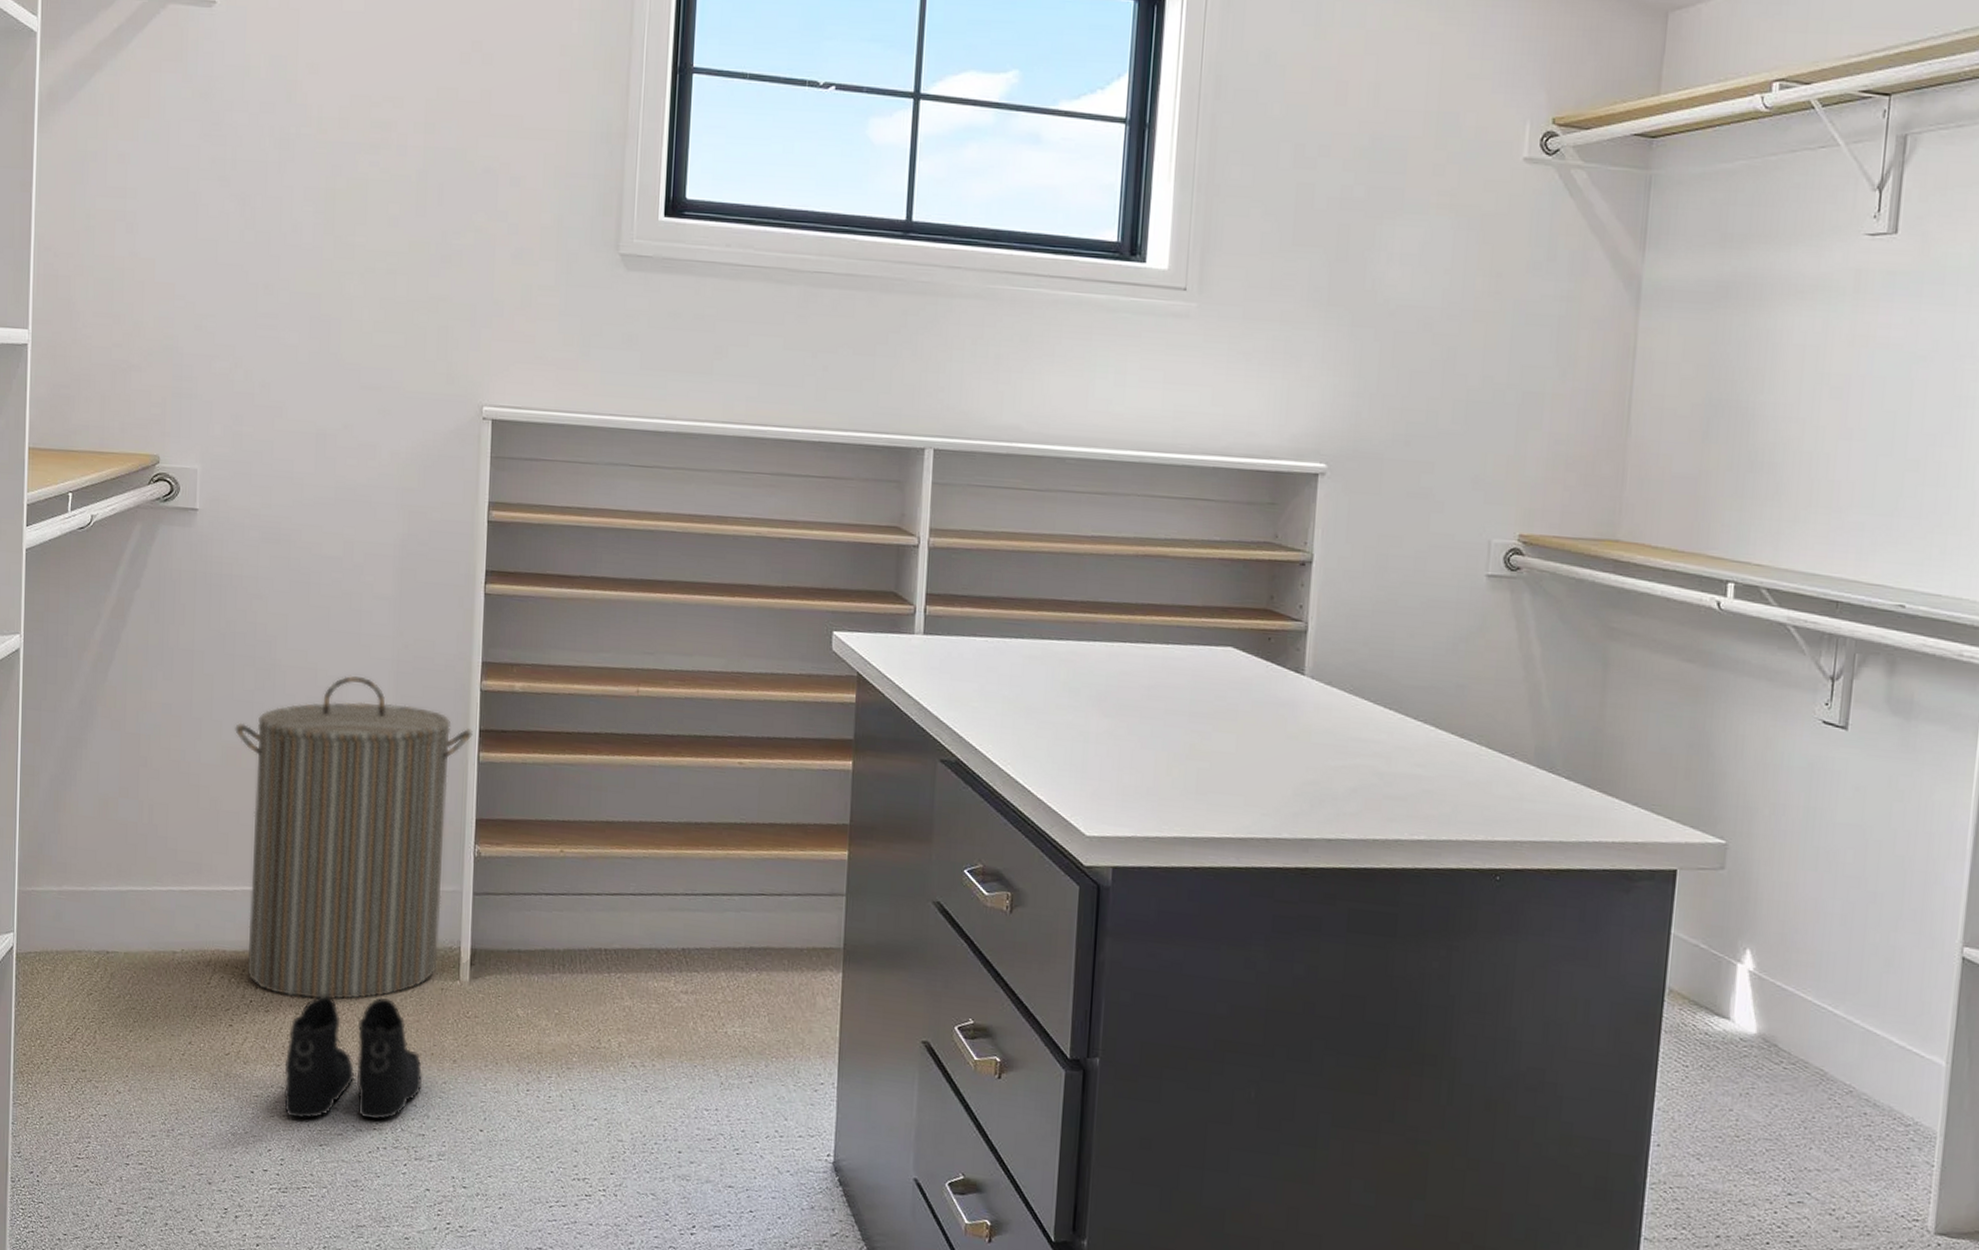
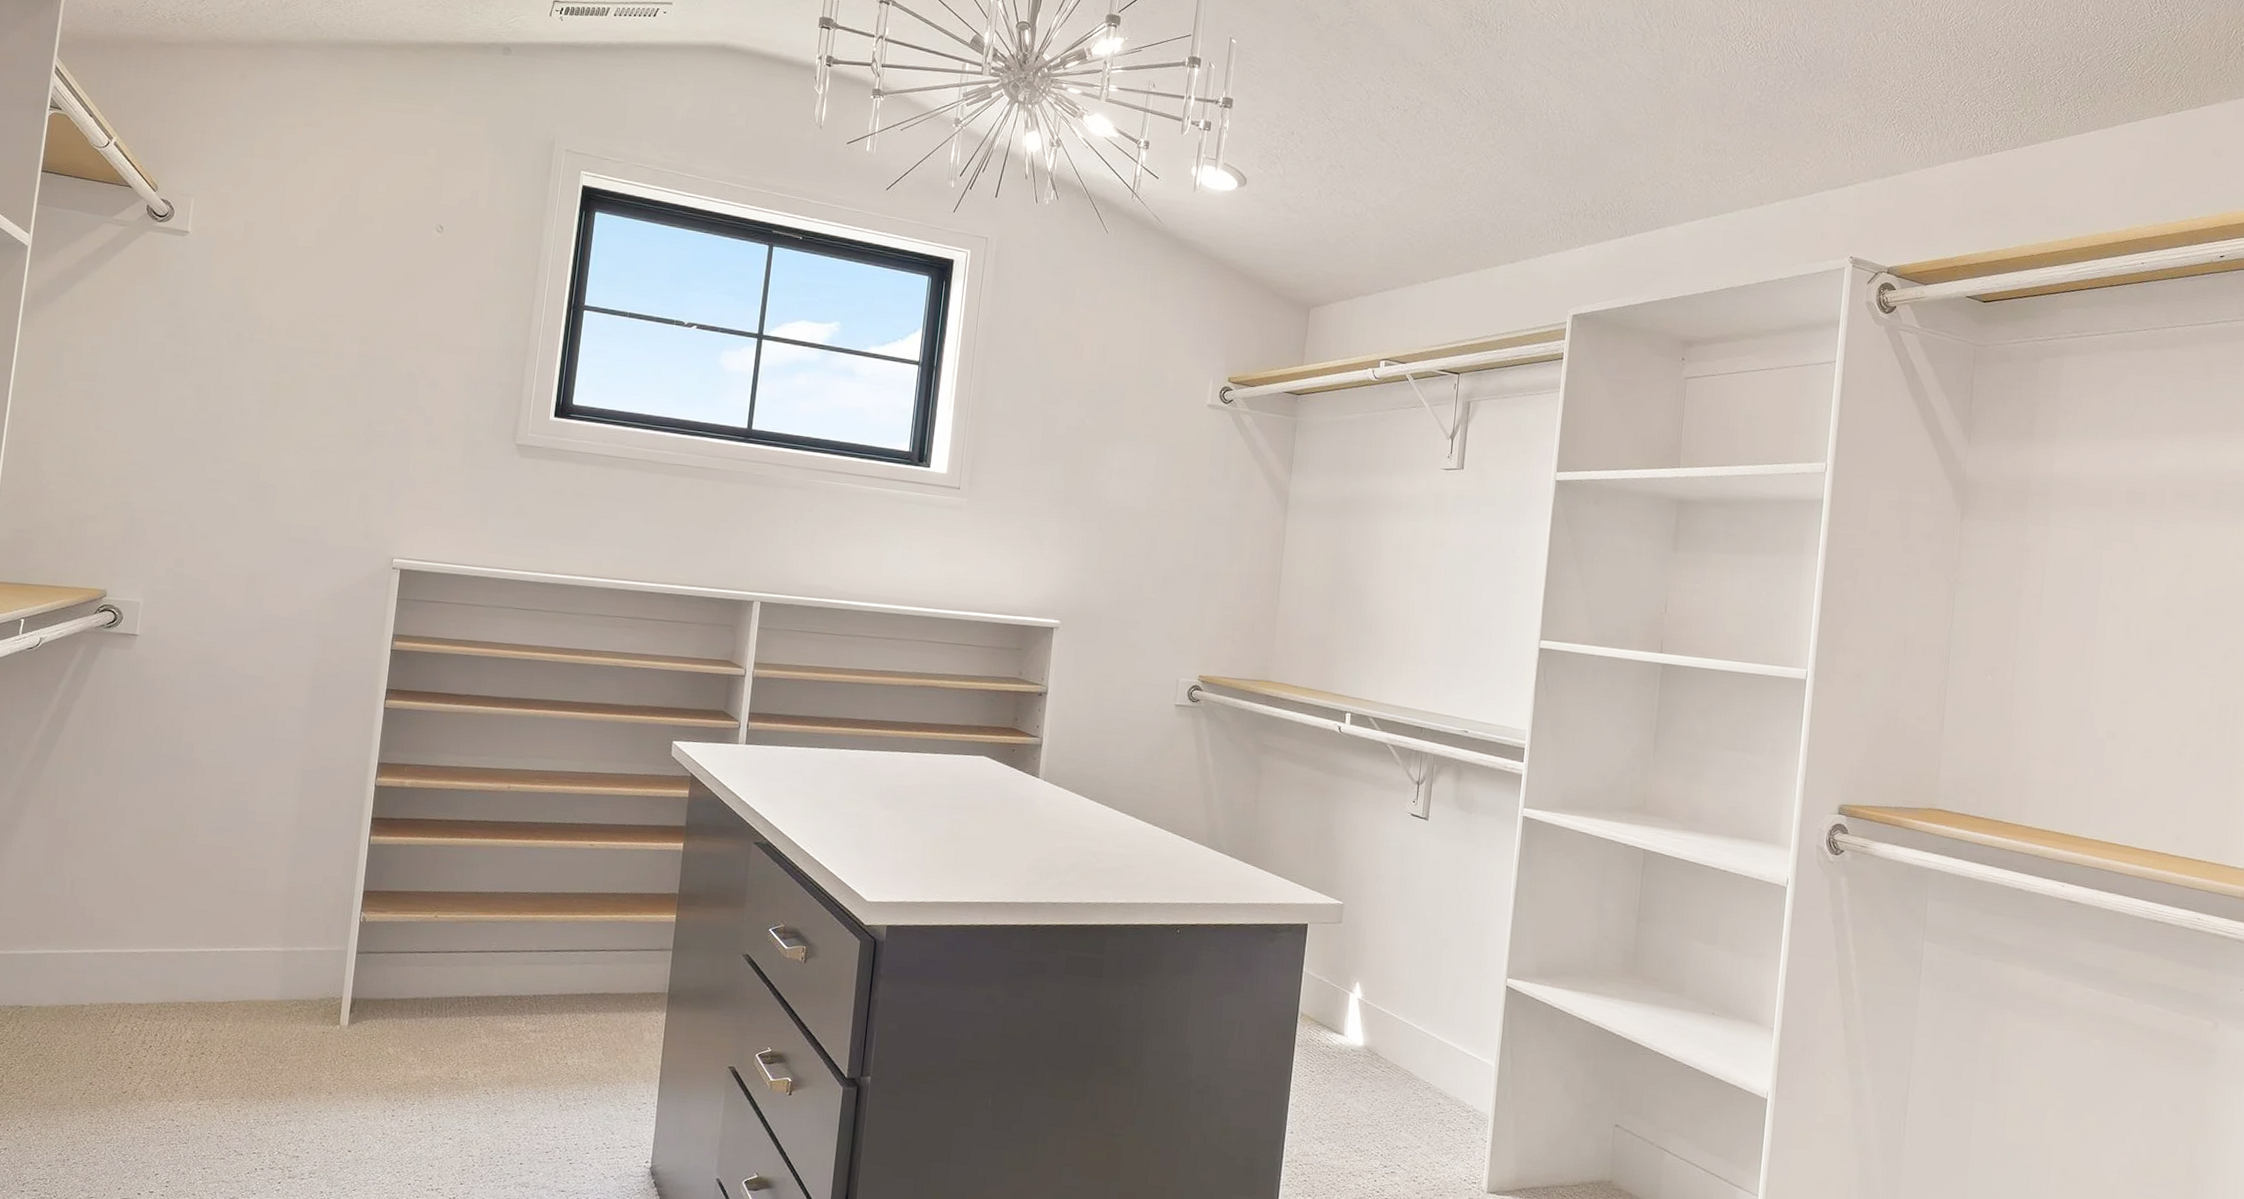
laundry hamper: present [235,675,473,1001] -> none [148,772,366,1044]
boots: present [284,996,422,1120] -> none [173,1040,301,1147]

